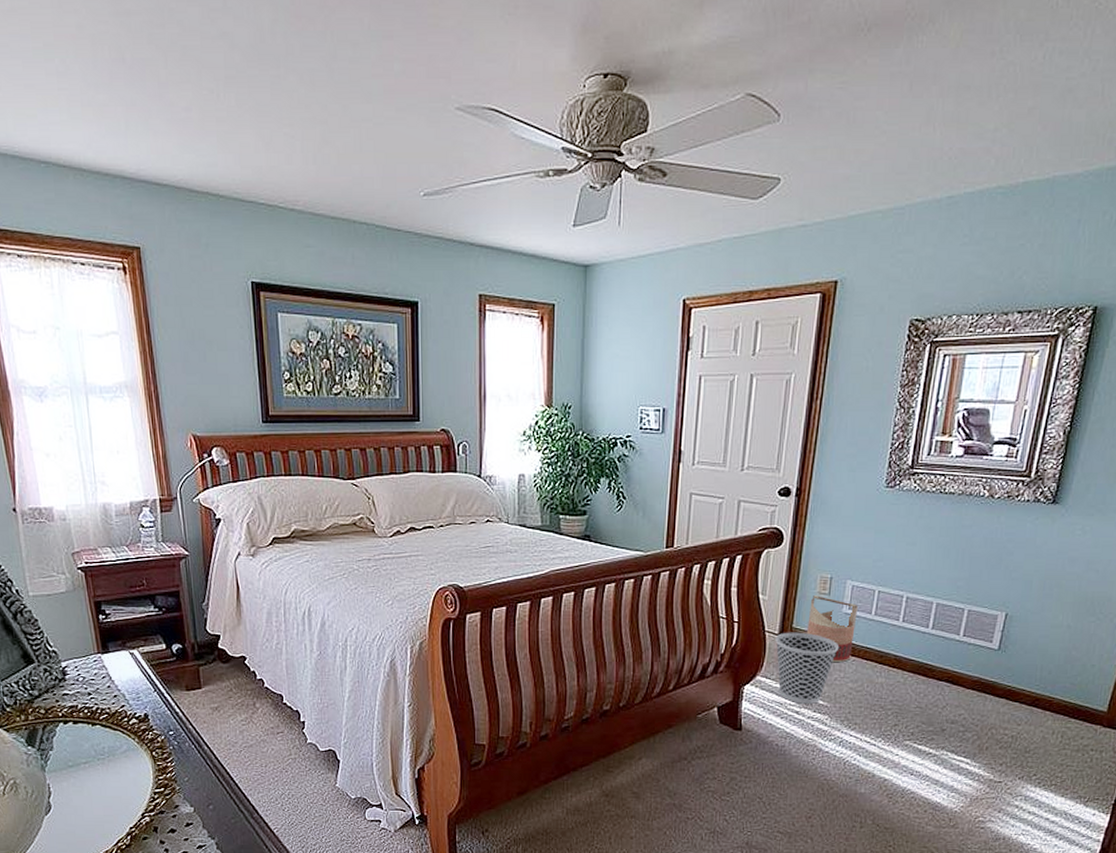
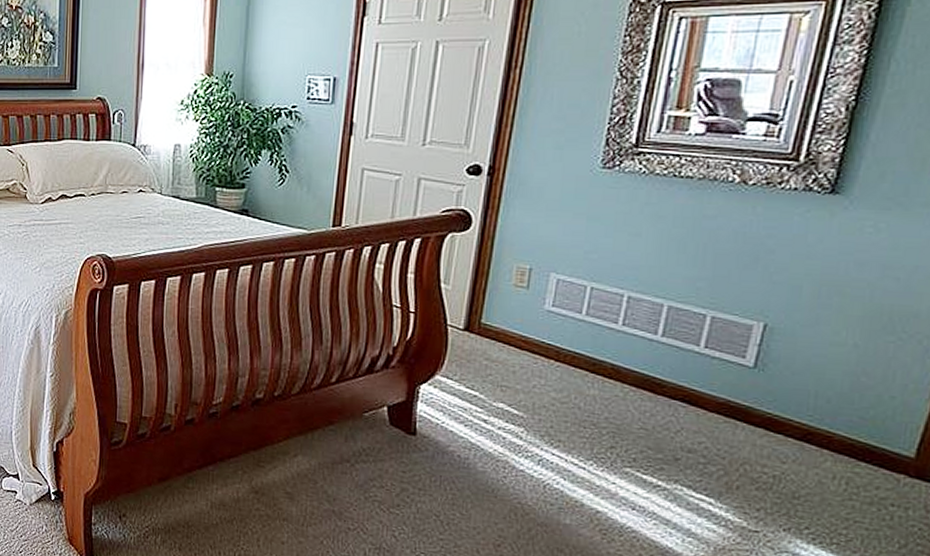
wastebasket: present [775,632,840,704] -> none [459,327,540,413]
basket: present [807,595,858,662] -> none [499,288,564,367]

